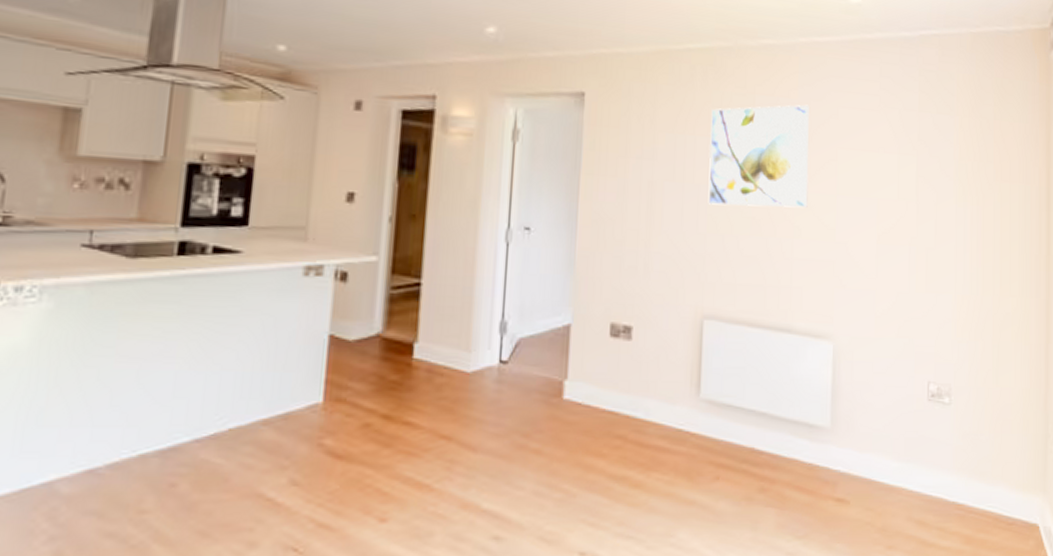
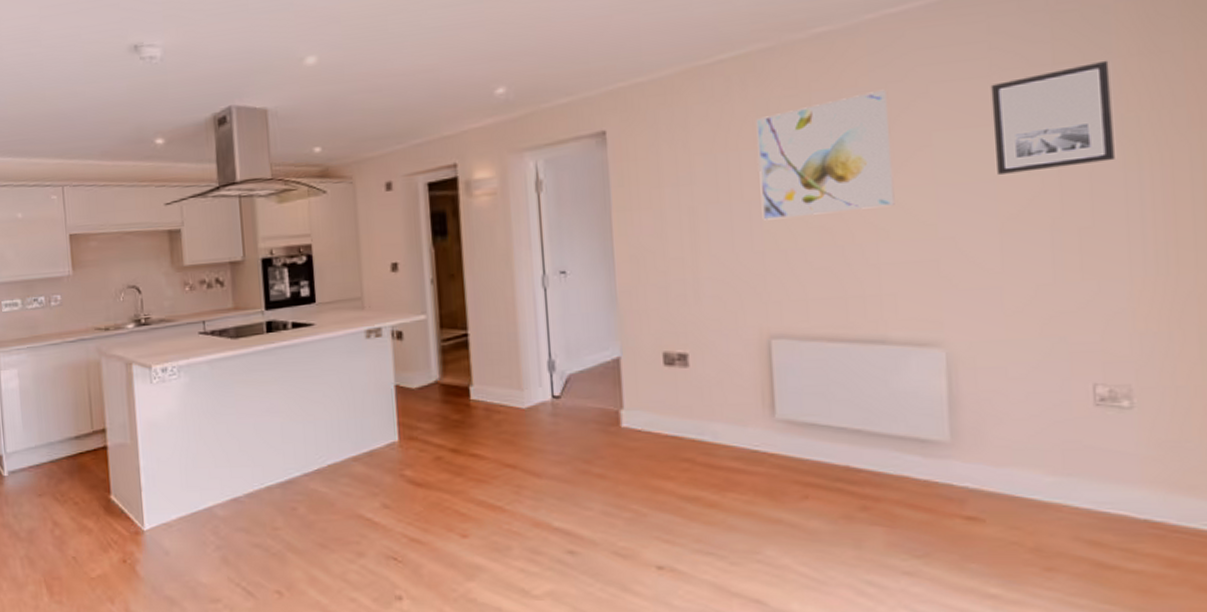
wall art: none [878,115,952,197] -> present [990,60,1115,174]

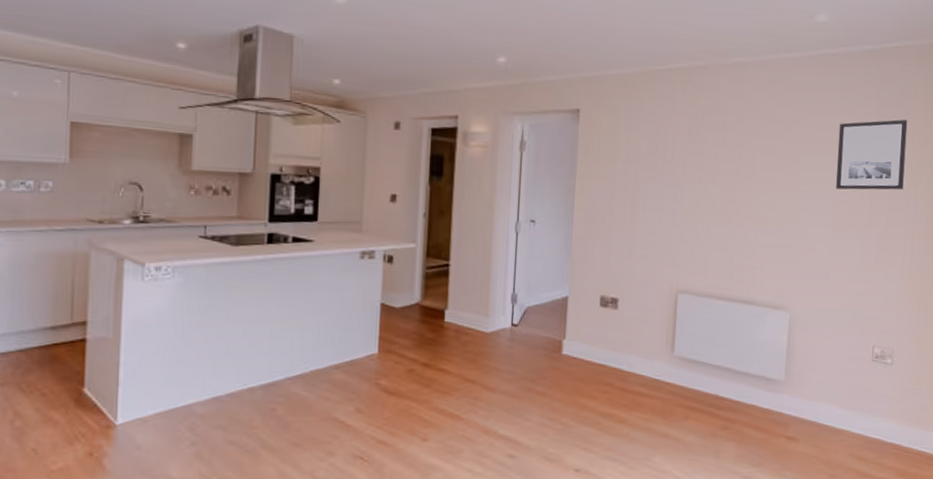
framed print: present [756,89,895,220] -> none [683,113,776,202]

